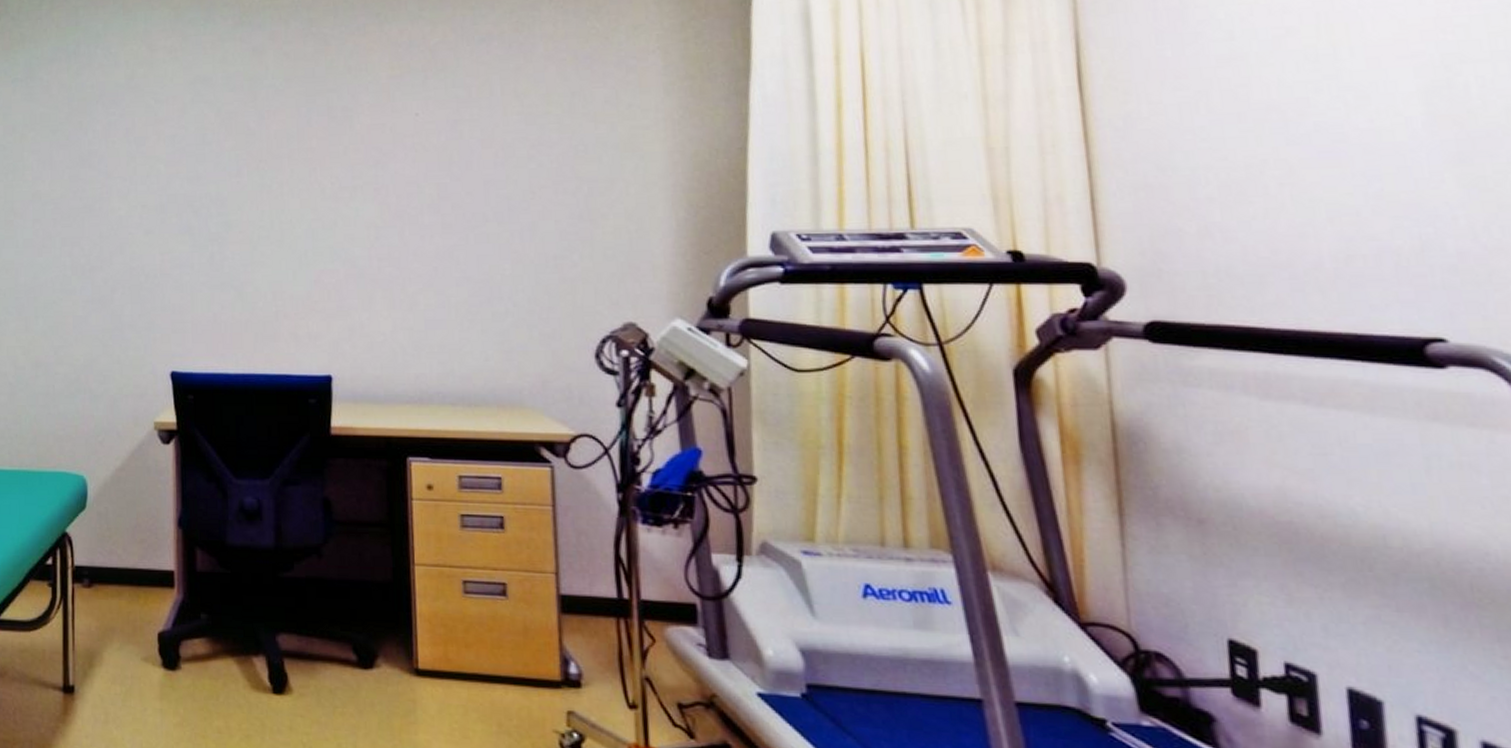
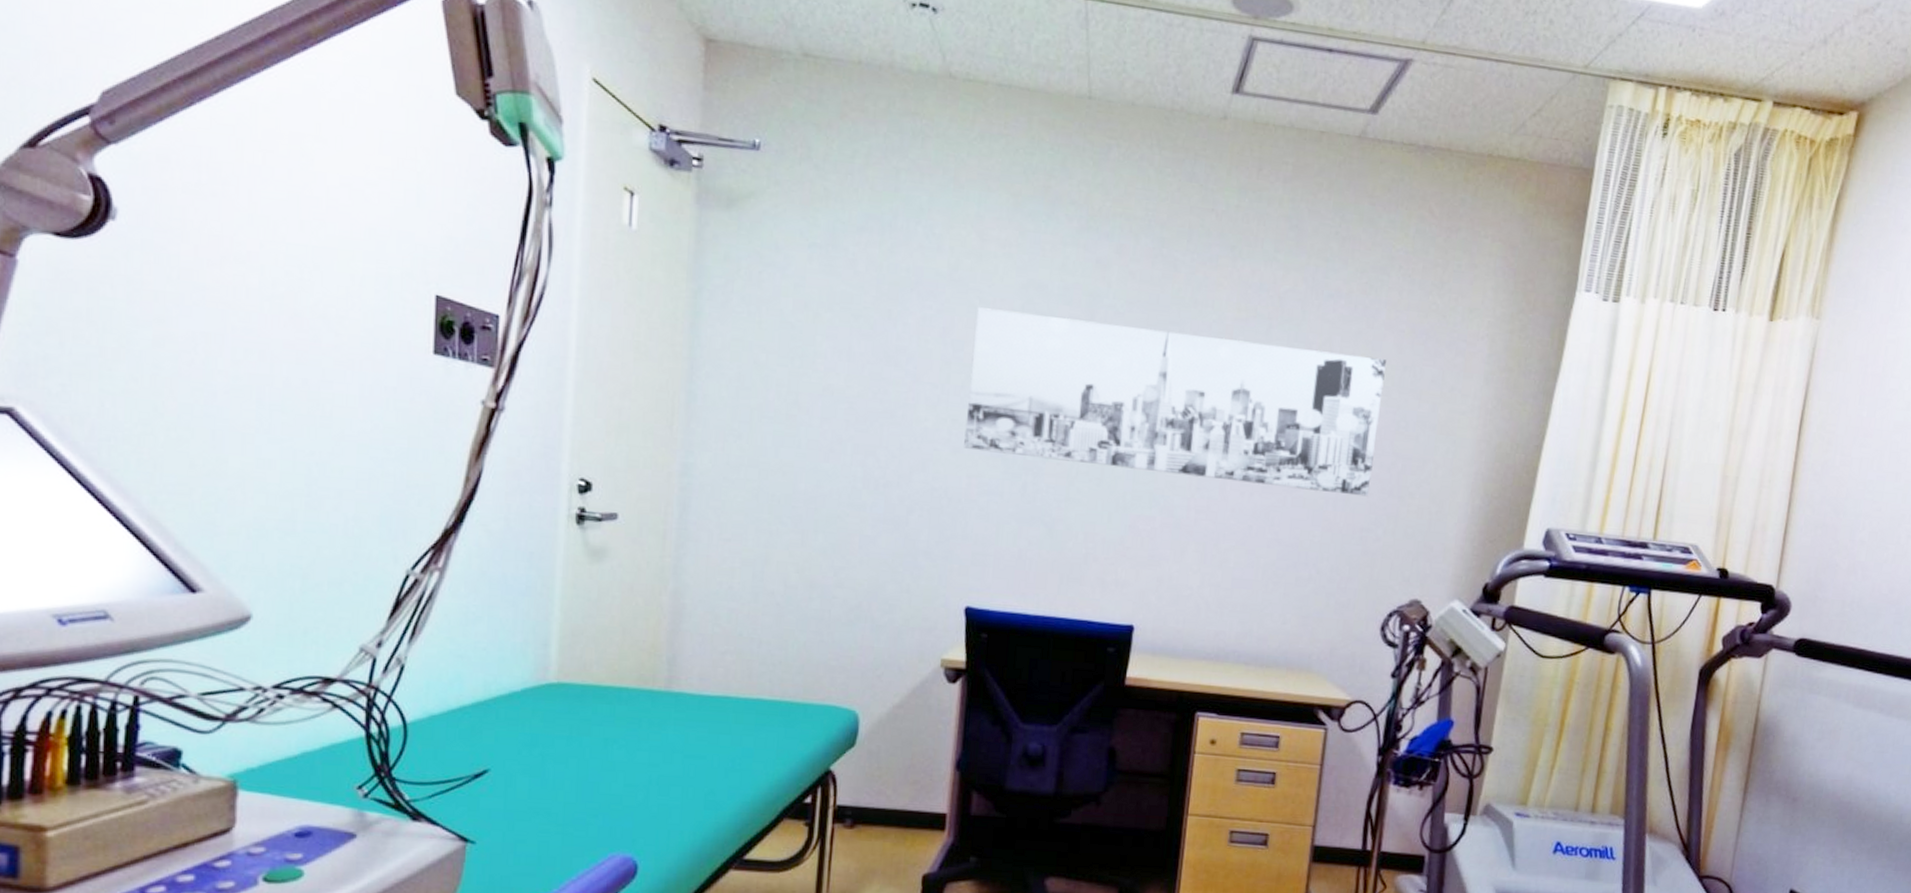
wall art: none [153,89,557,230] -> present [964,307,1386,497]

